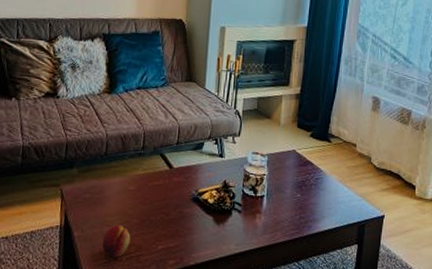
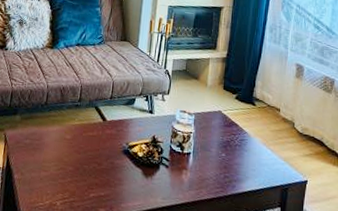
fruit: present [102,224,131,258] -> none [39,170,65,202]

